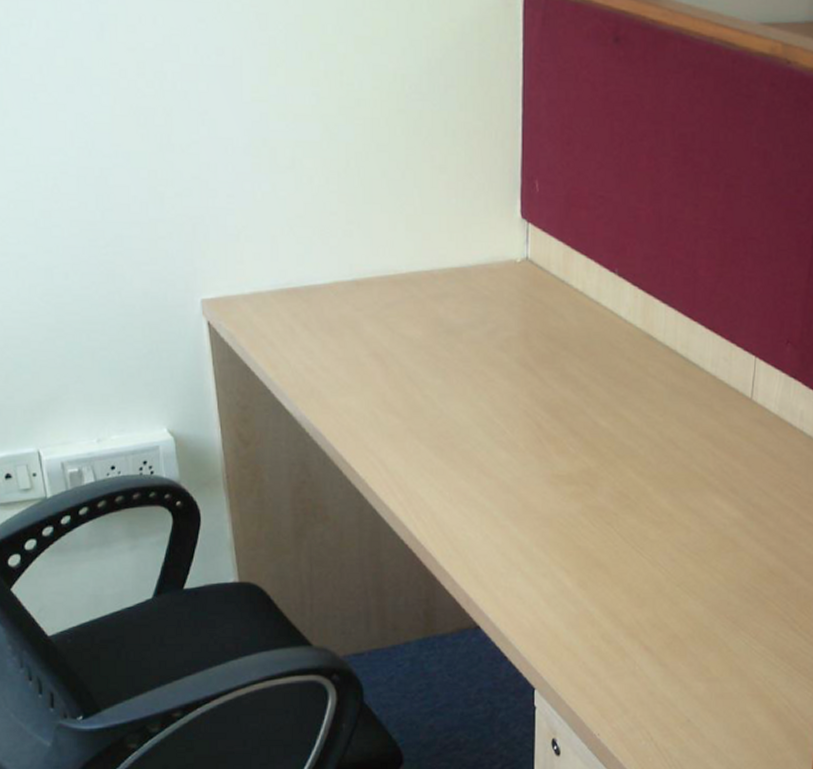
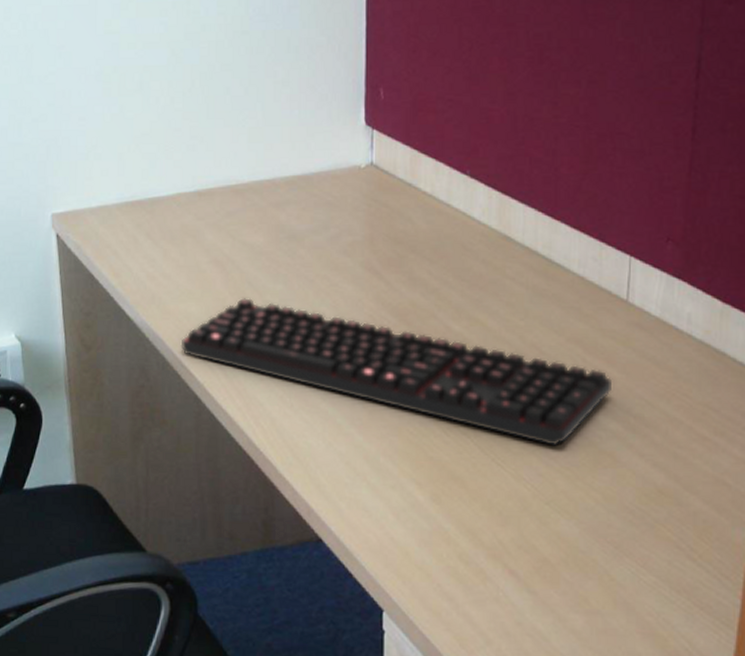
keyboard: none [341,391,736,534] -> present [180,297,612,447]

